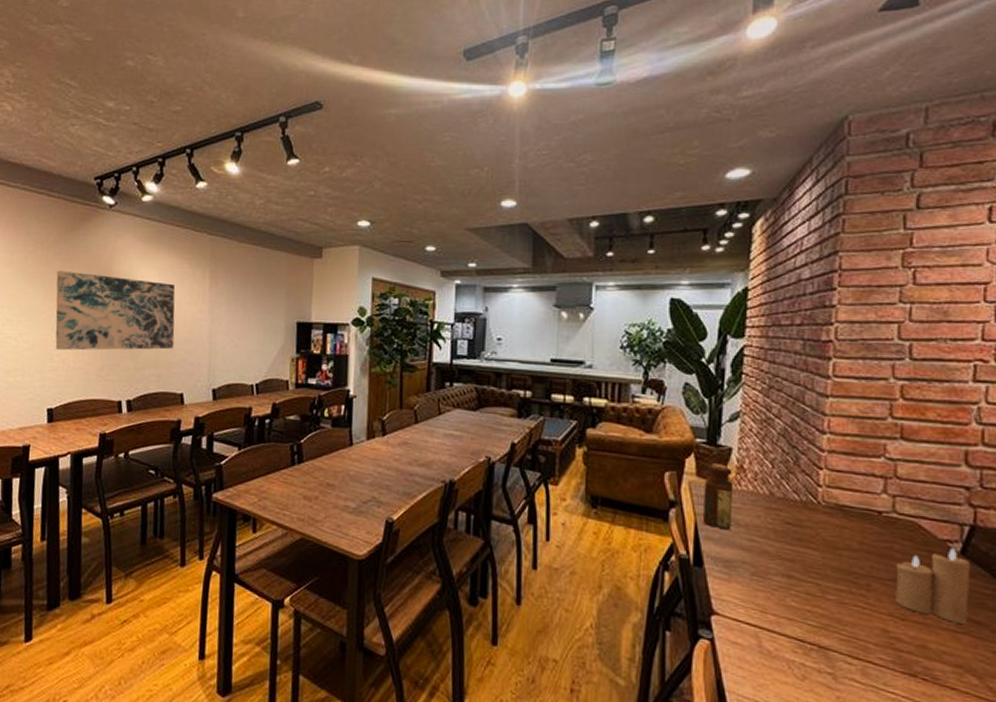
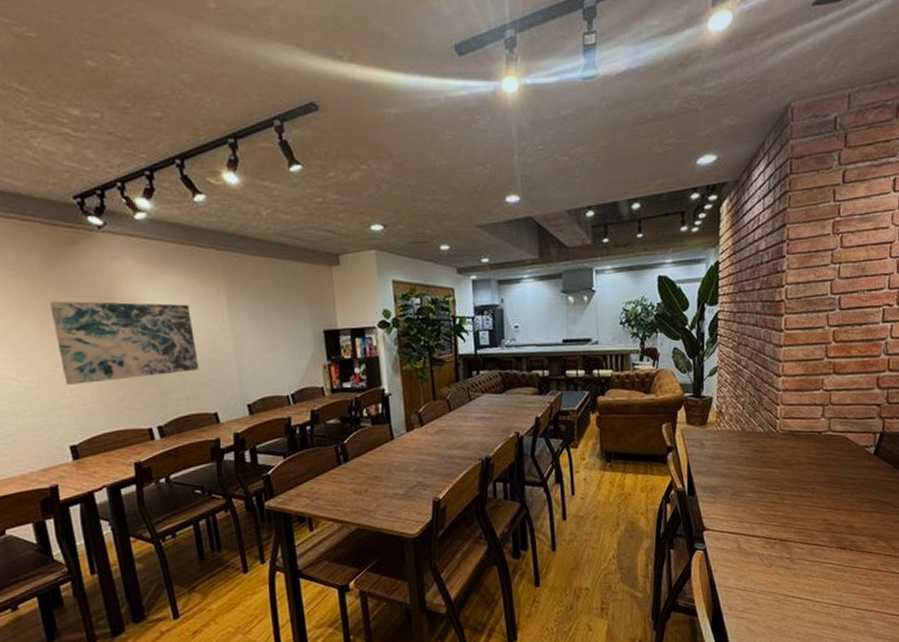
bottle: present [703,463,734,530] -> none [693,411,716,464]
candle: present [895,548,971,624] -> none [831,451,881,506]

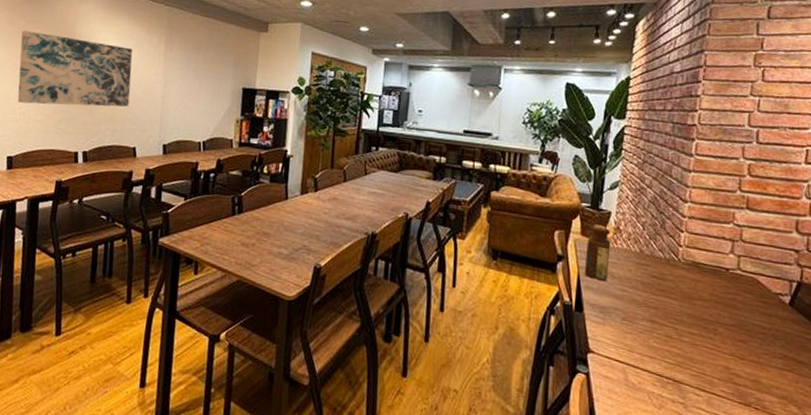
bottle: none [693,411,716,464] -> present [585,224,611,282]

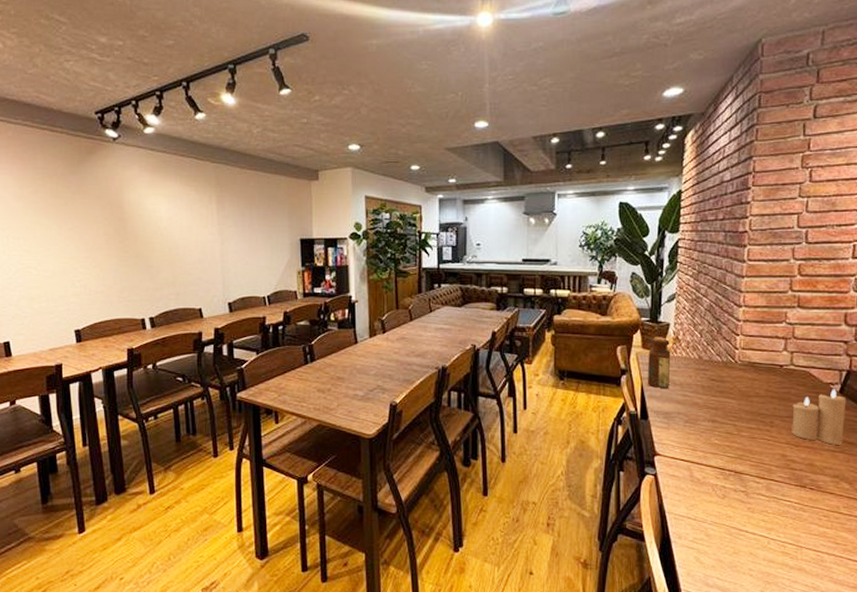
wall art: present [17,30,133,107] -> none [68,202,189,276]
candle: none [736,300,797,363] -> present [792,389,847,445]

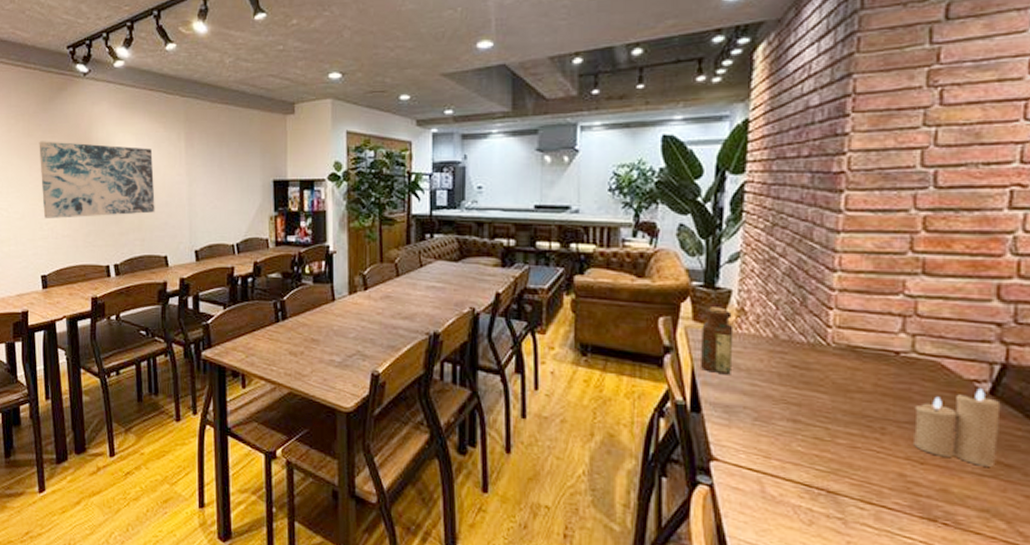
wall art: none [68,202,189,276] -> present [39,141,155,218]

